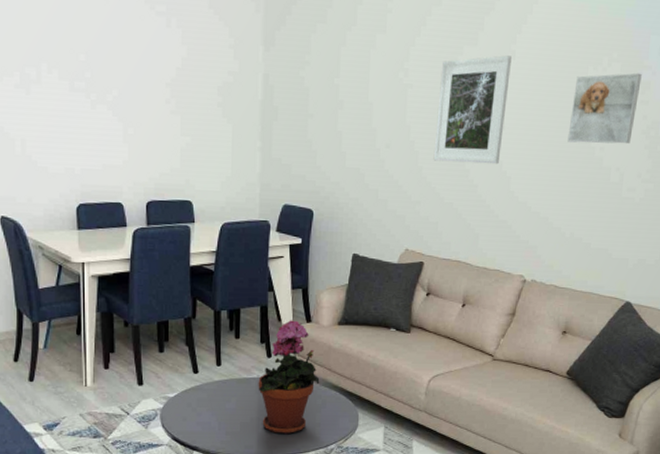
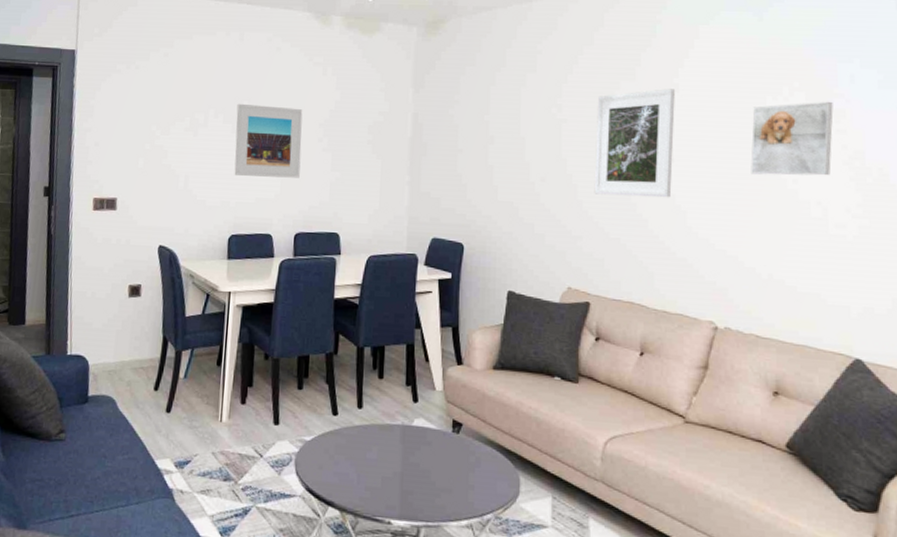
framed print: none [73,57,148,143] -> present [234,103,303,178]
potted plant: present [258,320,320,435] -> none [402,361,473,497]

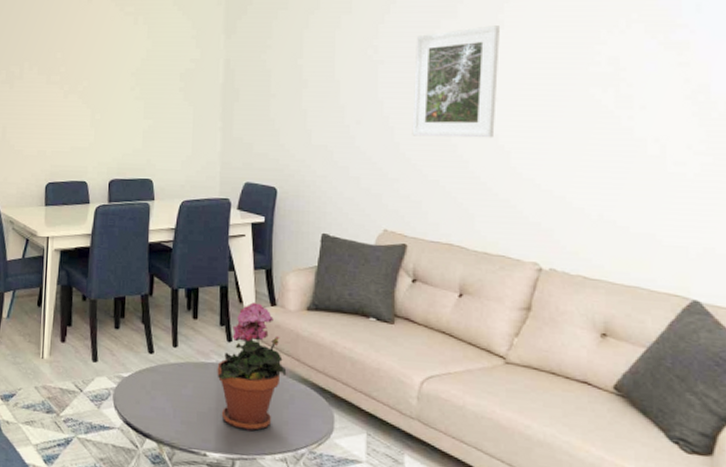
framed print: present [234,103,303,178] -> none [49,55,115,127]
potted plant: none [402,361,473,497] -> present [217,302,287,432]
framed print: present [750,101,834,176] -> none [581,32,676,112]

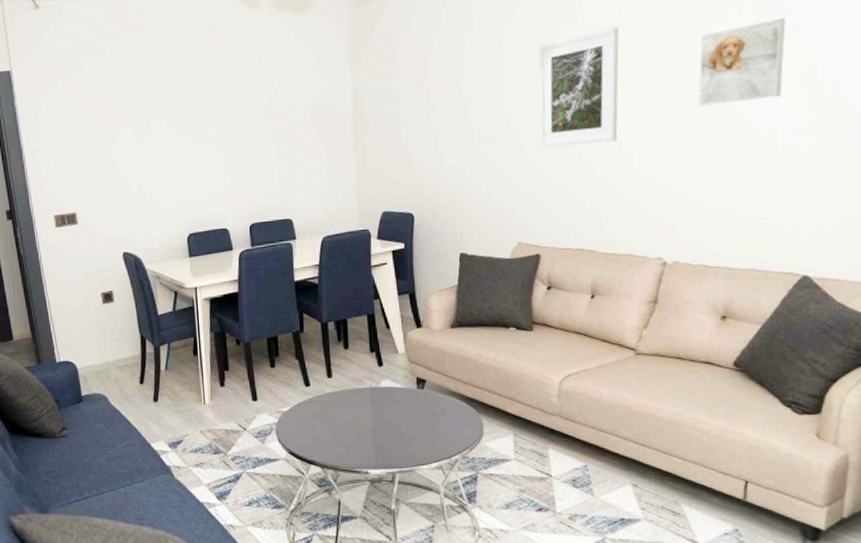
potted plant: present [217,302,287,432] -> none [371,326,437,446]
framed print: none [581,32,676,112] -> present [698,17,786,106]

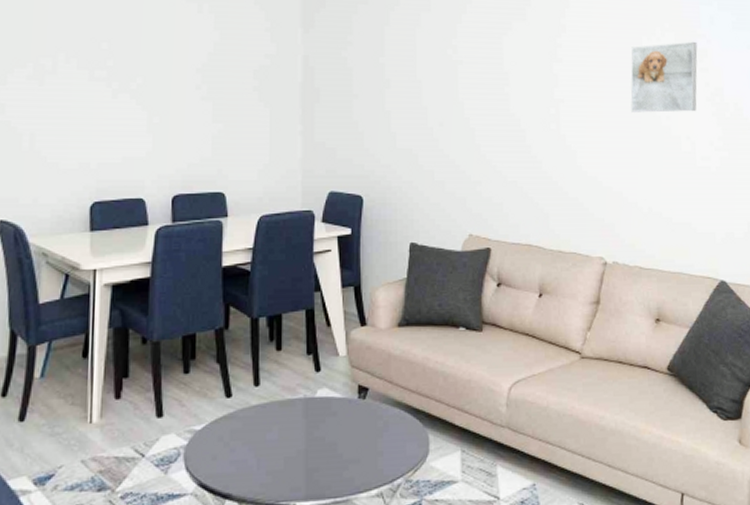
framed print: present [538,27,619,148] -> none [490,29,563,139]

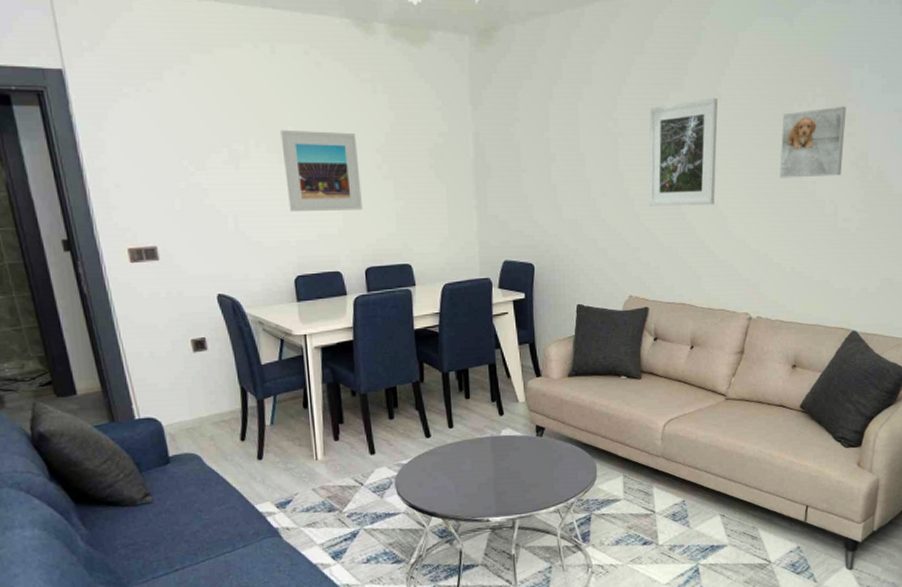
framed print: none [93,45,176,133] -> present [280,129,362,213]
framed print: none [490,29,563,139] -> present [649,98,718,206]

